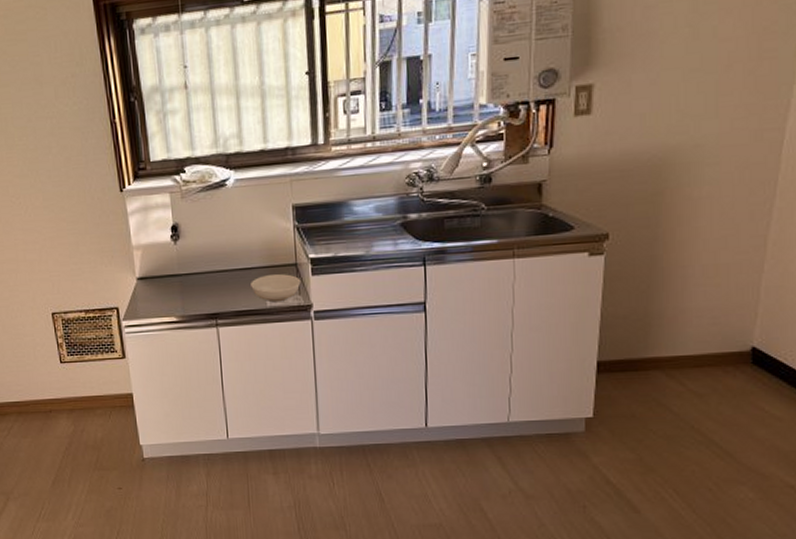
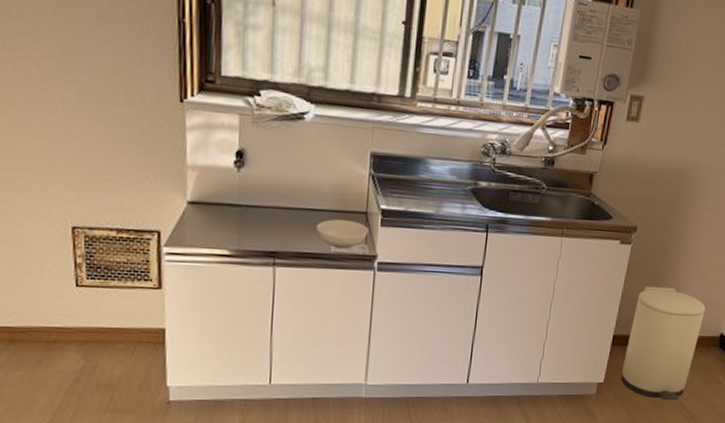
pedal bin: none [616,298,723,434] -> present [621,286,706,401]

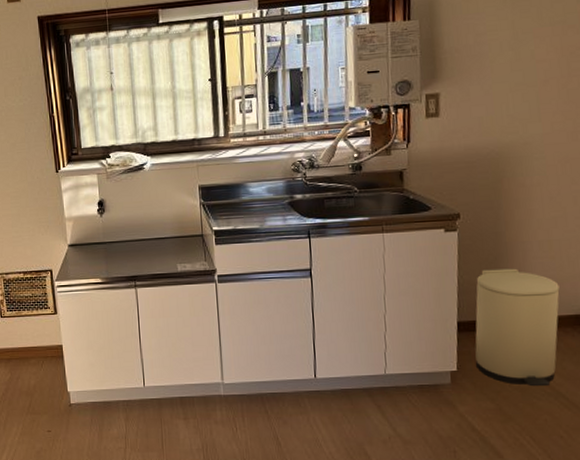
bowl: present [316,219,369,249] -> none [164,243,207,268]

